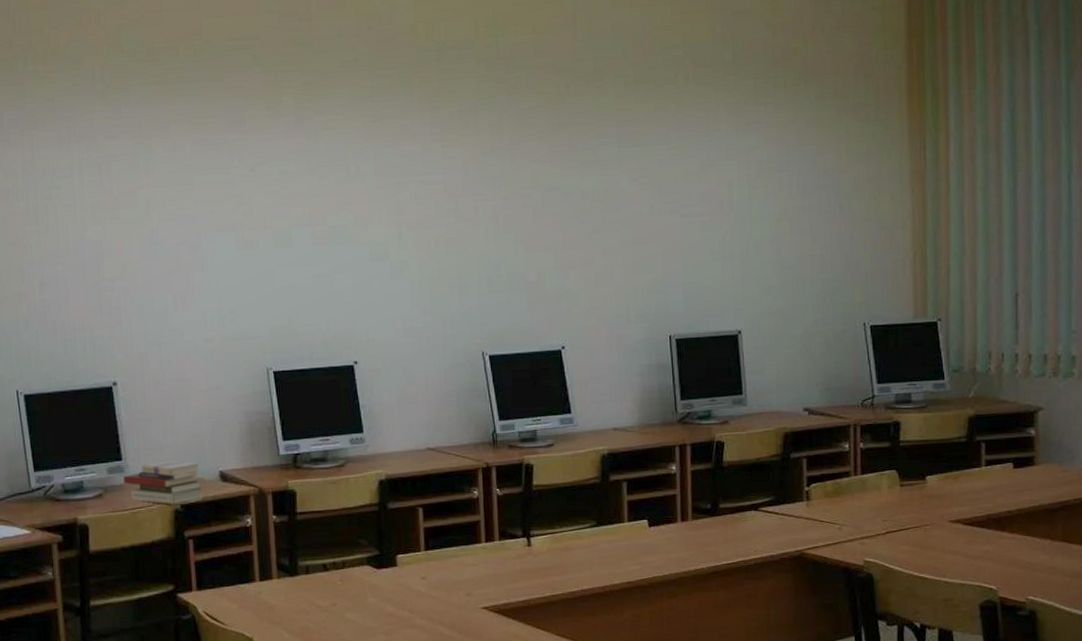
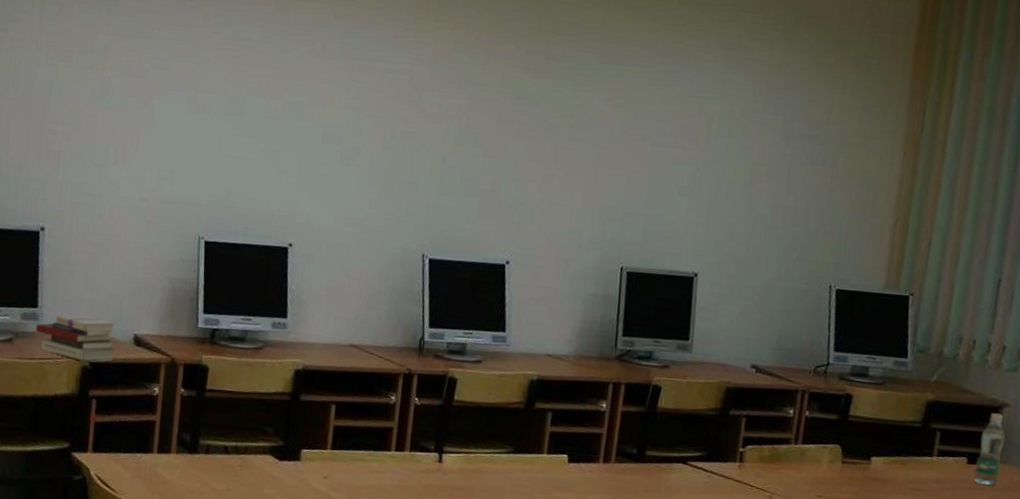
bottle: none [1021,418,1044,486] -> present [974,413,1006,486]

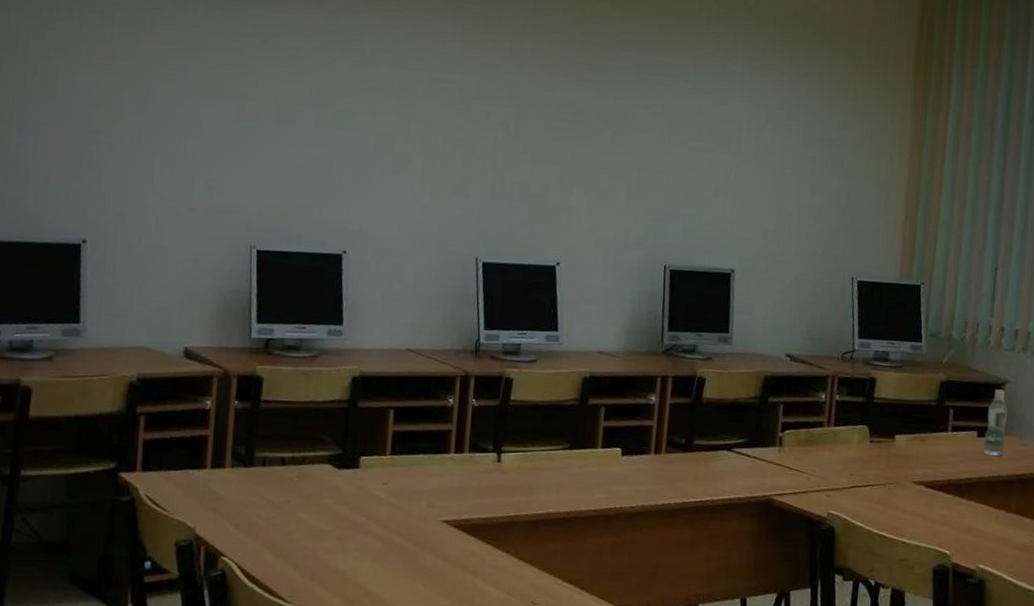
books: present [36,314,115,363] -> none [78,329,164,379]

